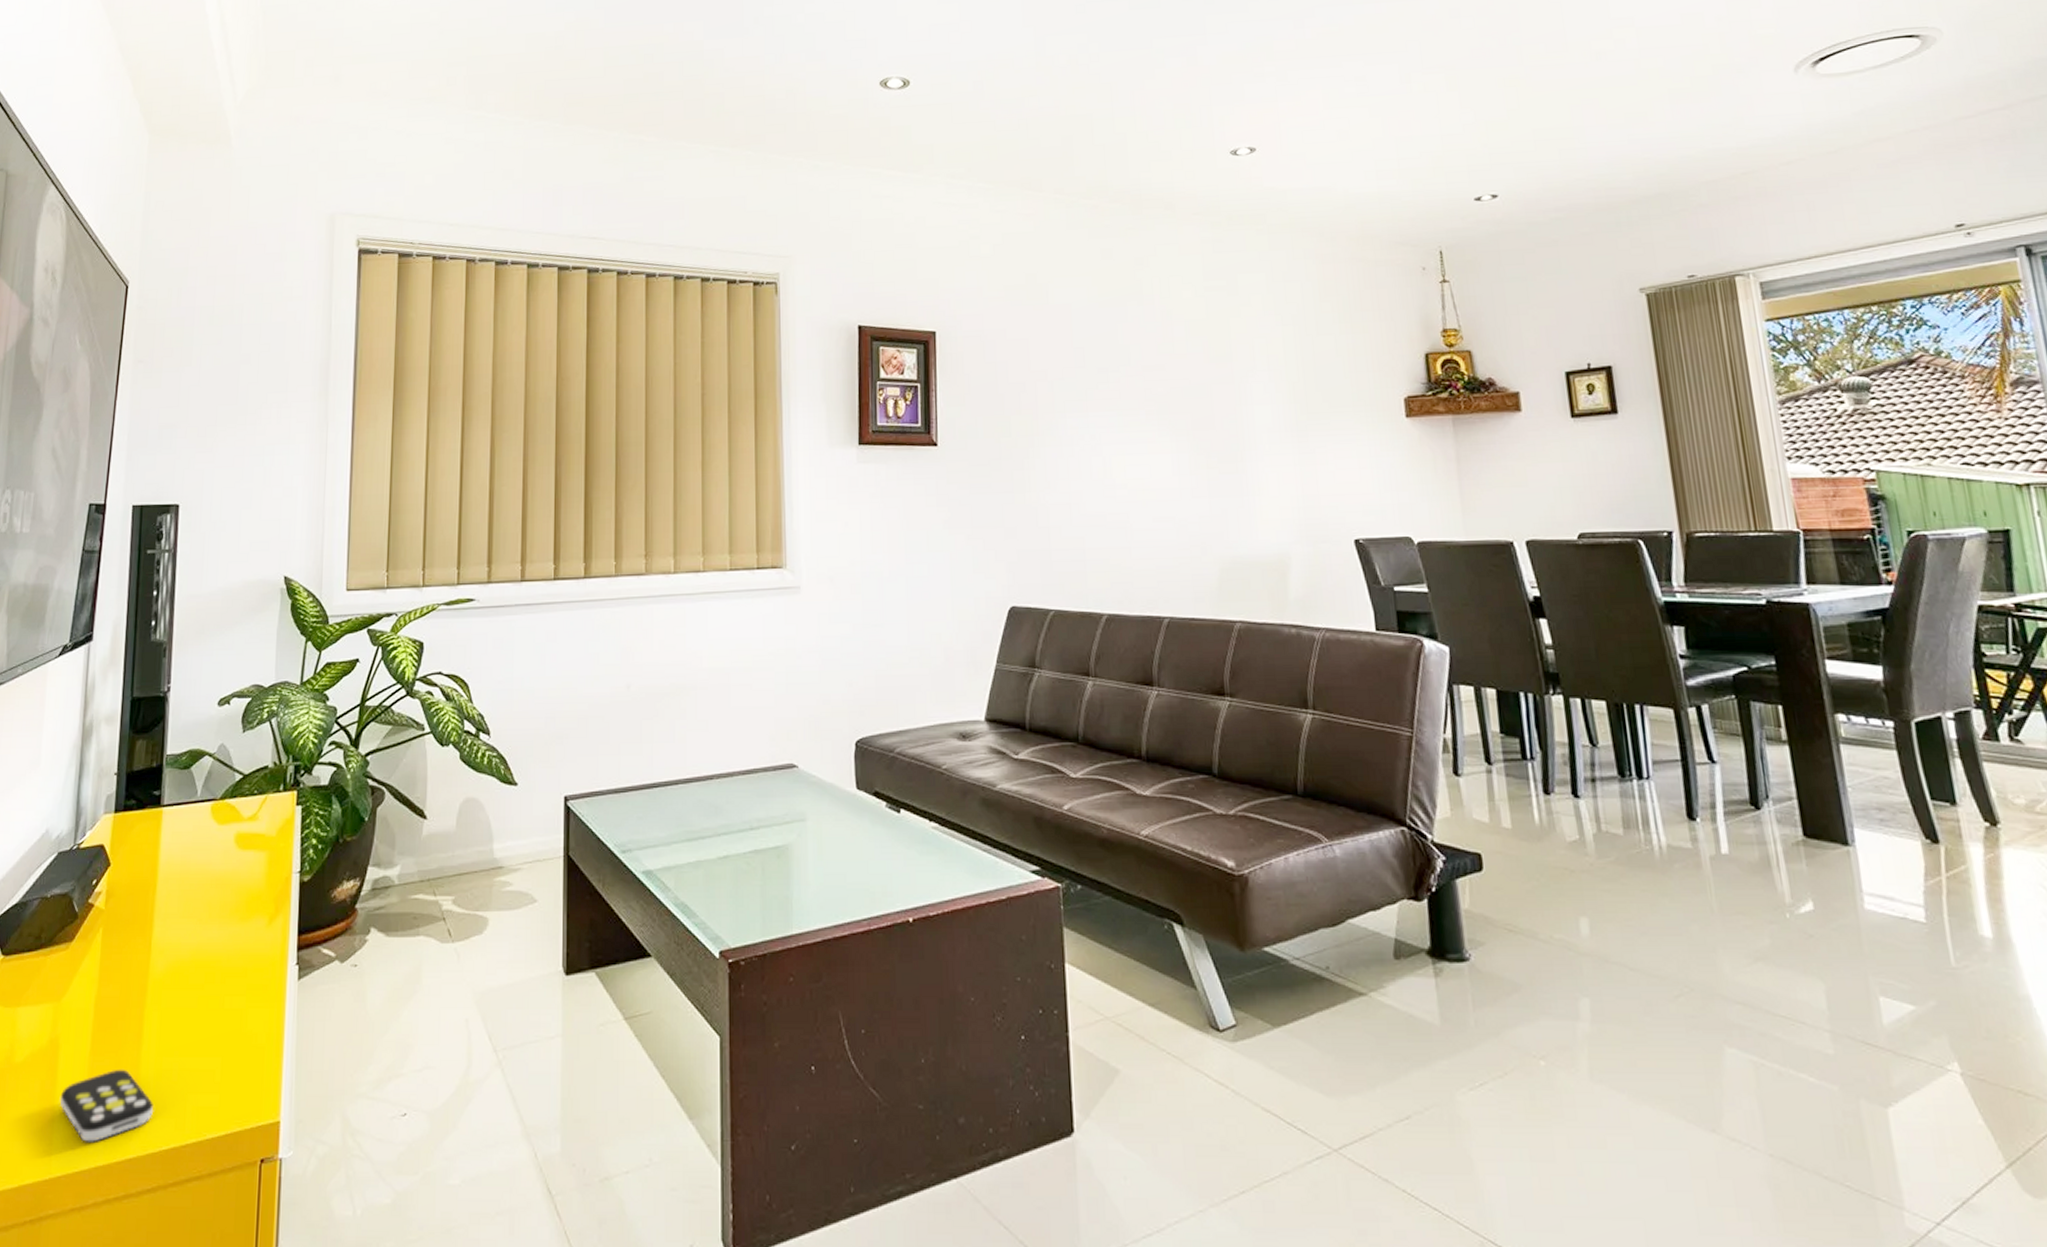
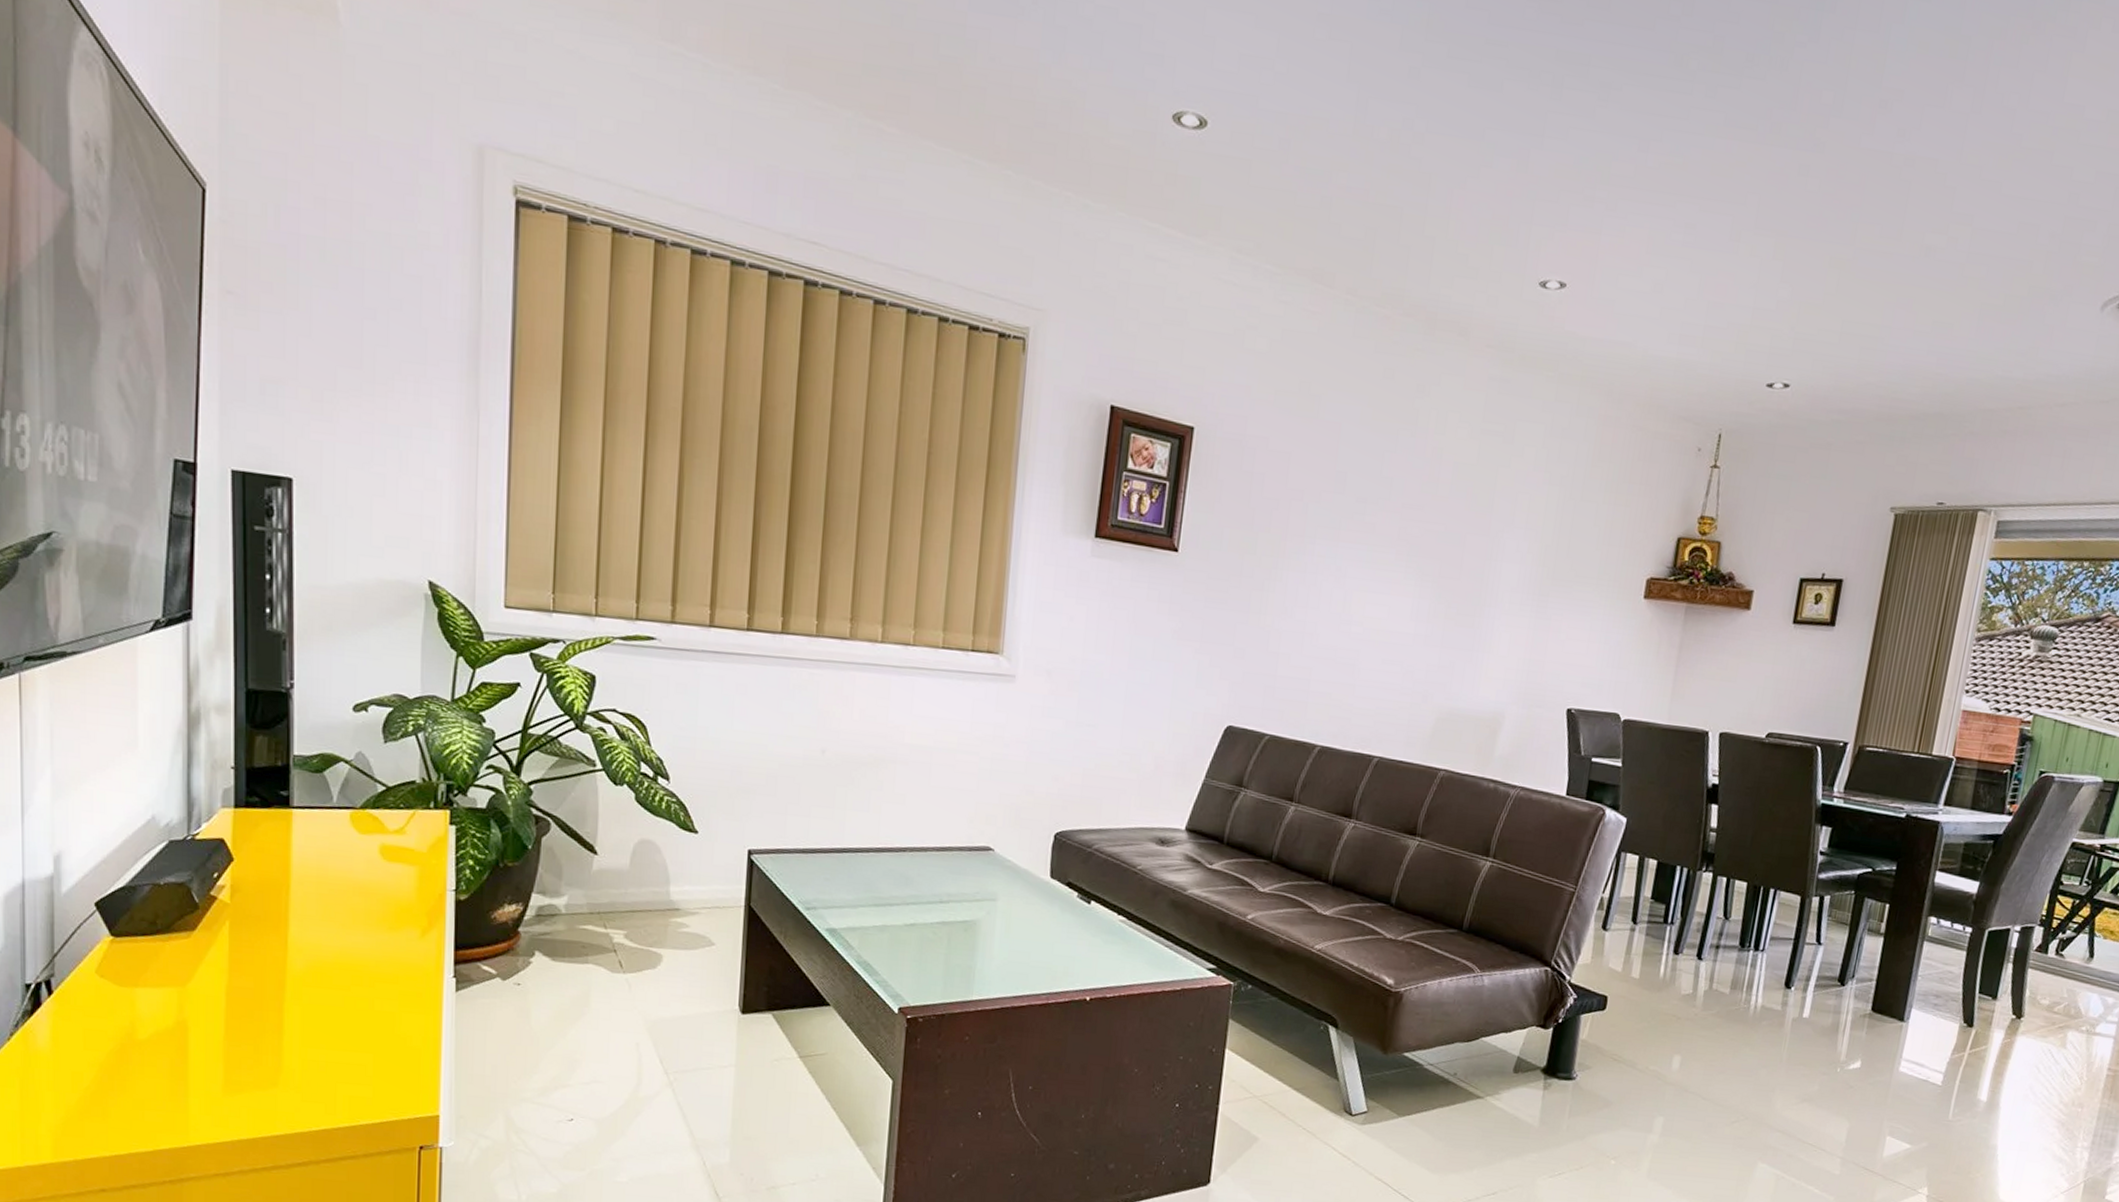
remote control: present [59,1069,153,1142] -> none [193,1055,300,1118]

